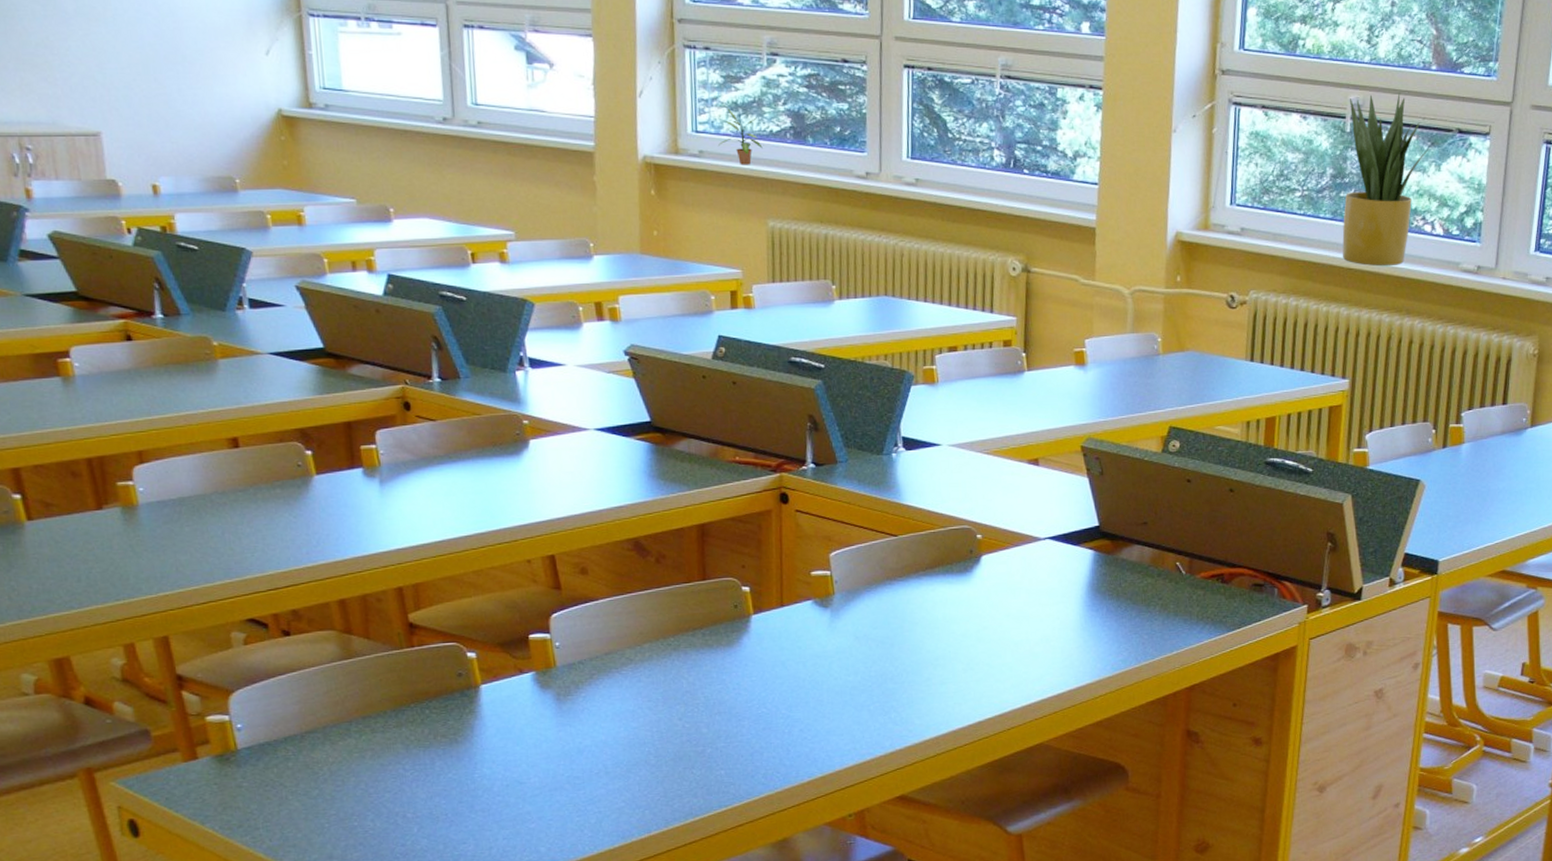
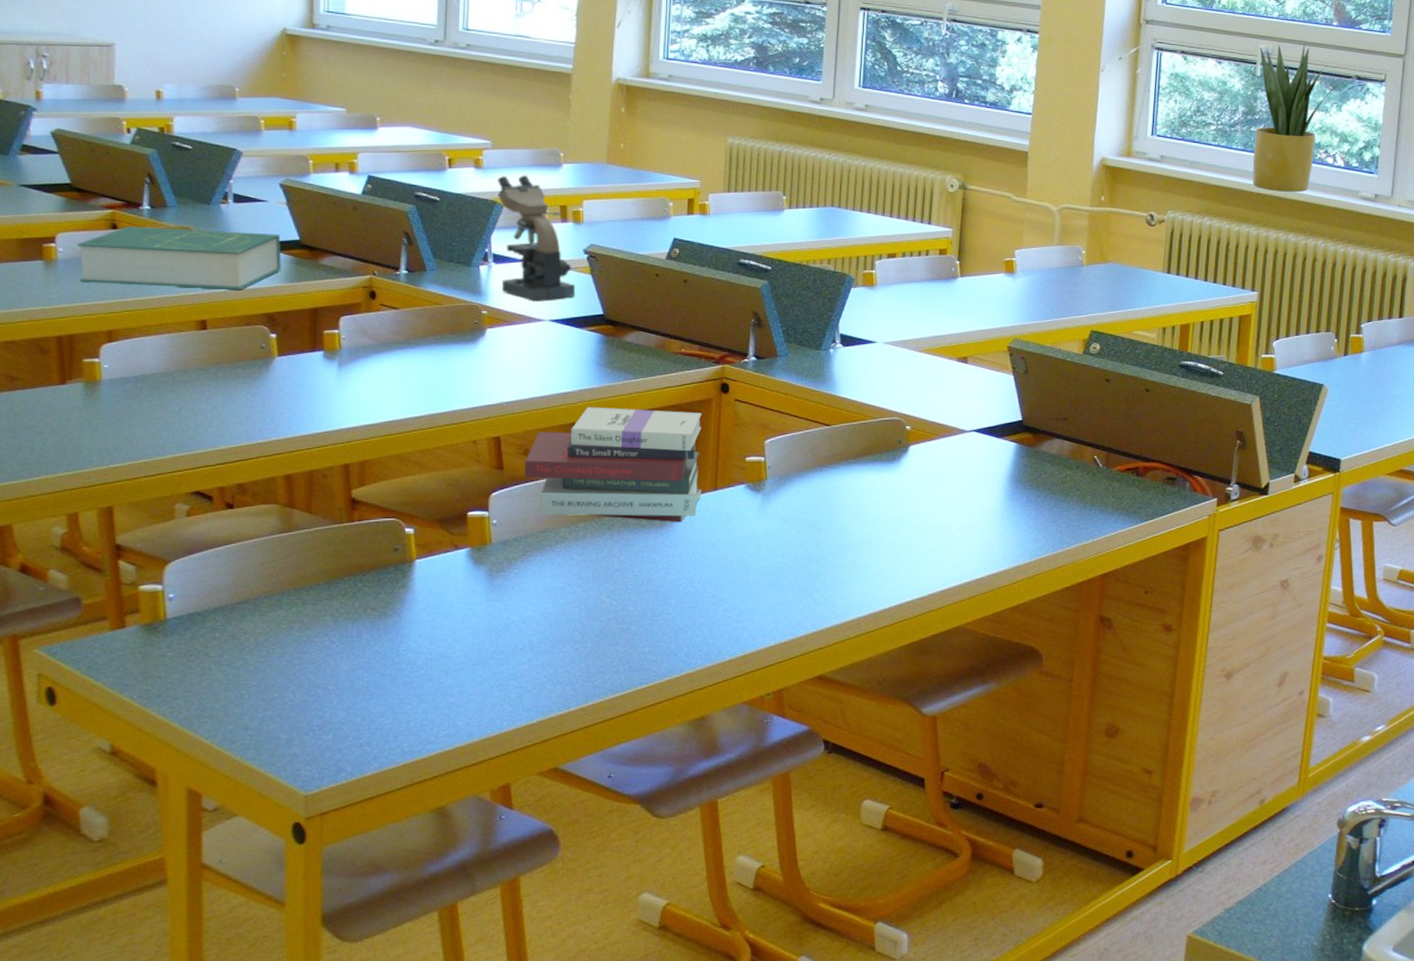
book: none [93,337,309,404] -> present [77,227,282,289]
microscope: none [524,269,620,408] -> present [497,175,576,300]
books: none [582,521,768,642] -> present [524,407,702,523]
potted plant: present [717,108,763,165] -> none [686,39,727,89]

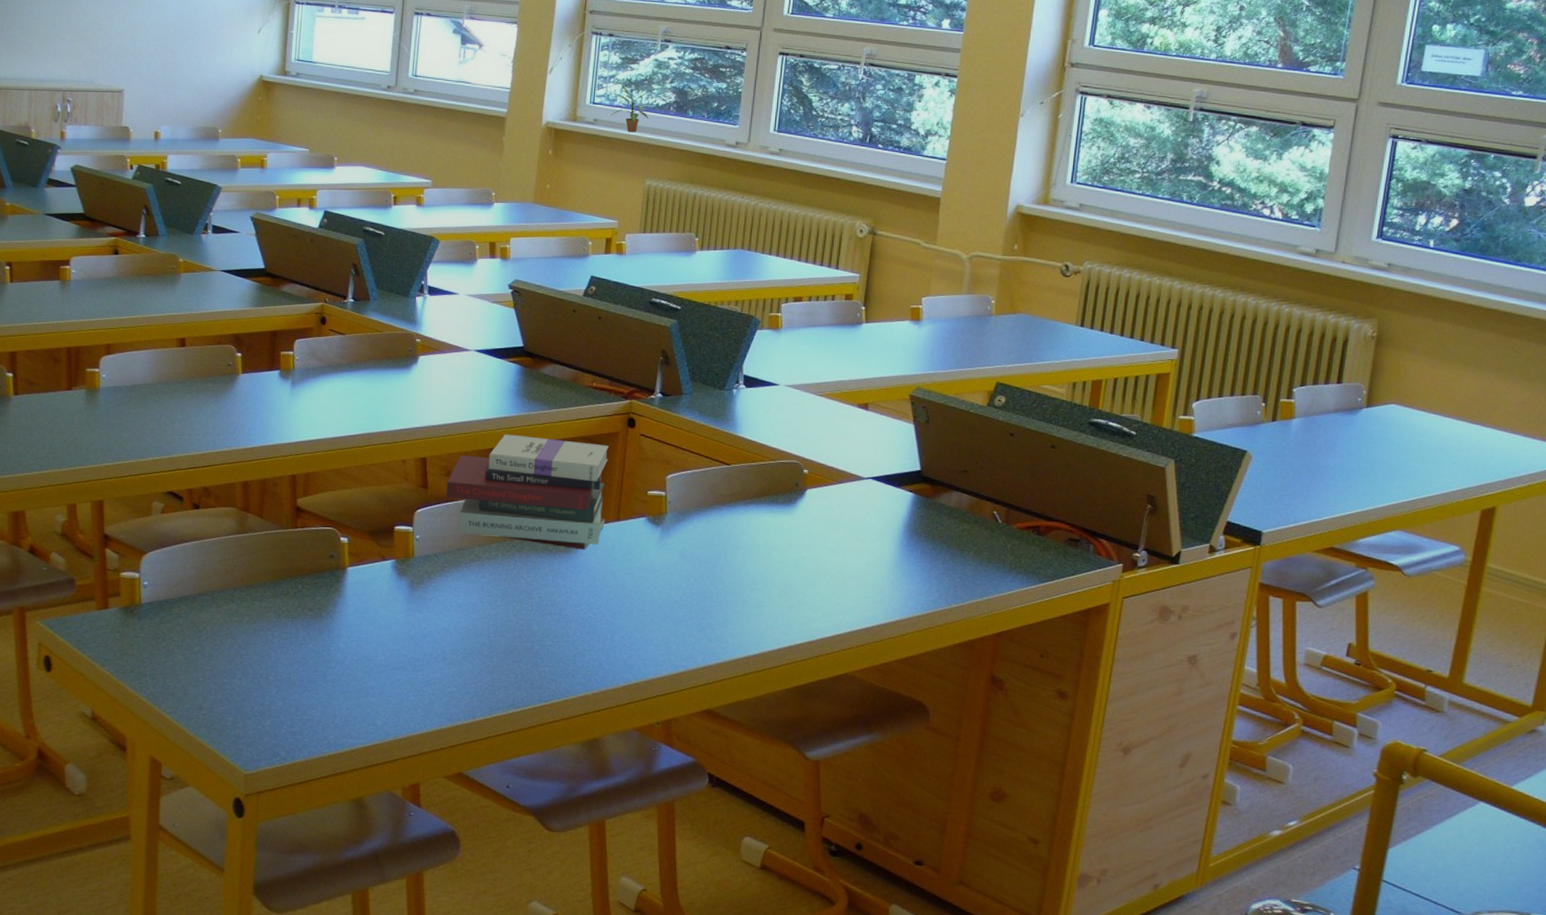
book: present [77,227,282,289] -> none [86,252,249,312]
microscope: present [497,175,576,300] -> none [434,213,500,331]
potted plant: none [686,39,727,89] -> present [610,84,649,133]
planter: present [1252,43,1332,193] -> none [1178,87,1272,246]

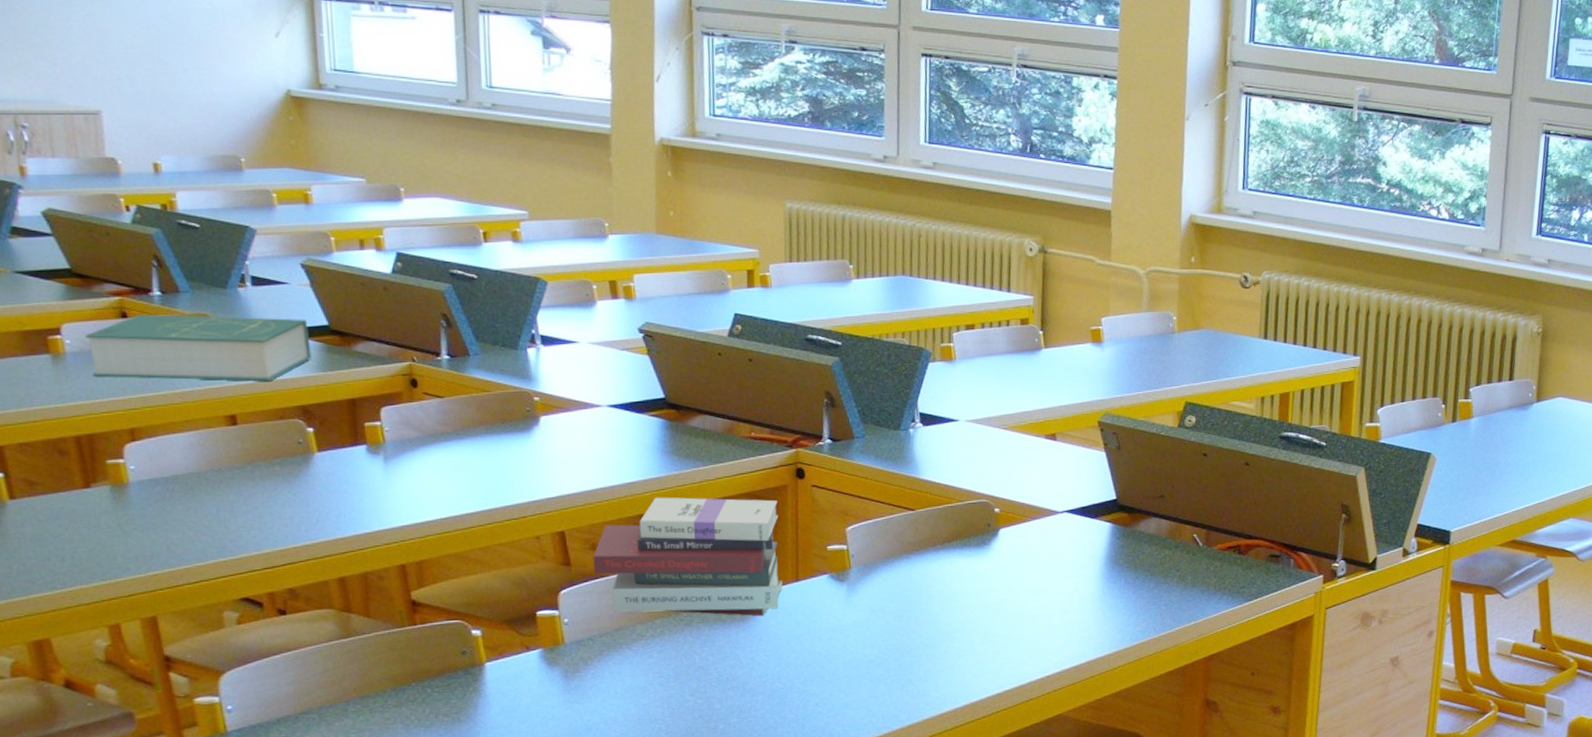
book: none [86,252,249,312] -> present [85,314,312,381]
potted plant: present [610,84,649,133] -> none [735,93,781,148]

